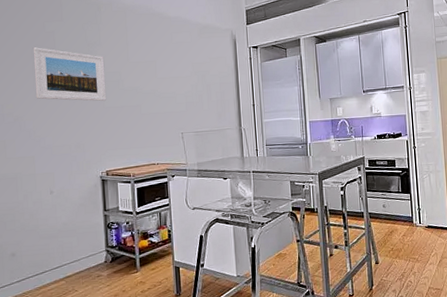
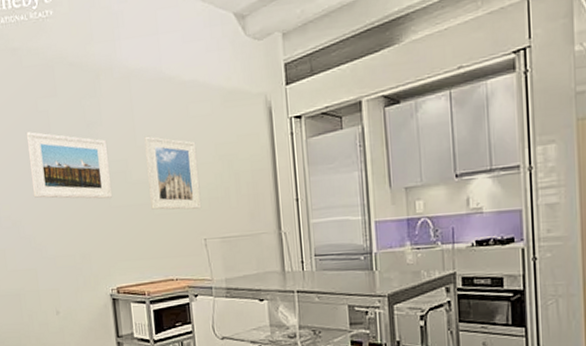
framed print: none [136,55,180,111] -> present [144,136,202,210]

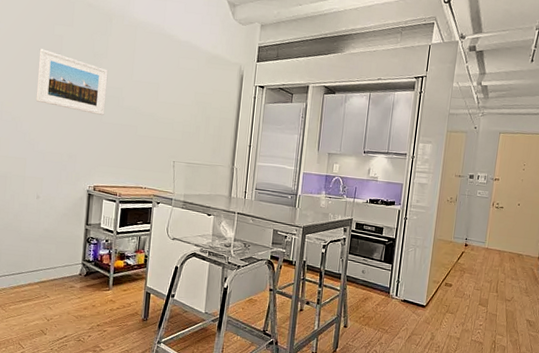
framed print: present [144,136,202,210] -> none [135,74,181,139]

